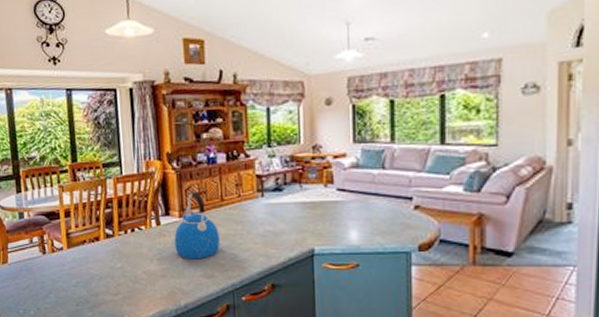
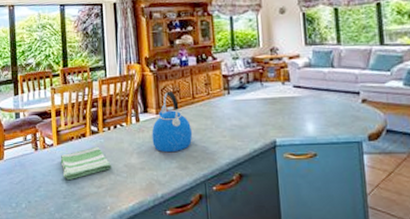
dish towel: none [71,251,130,286] -> present [60,146,112,179]

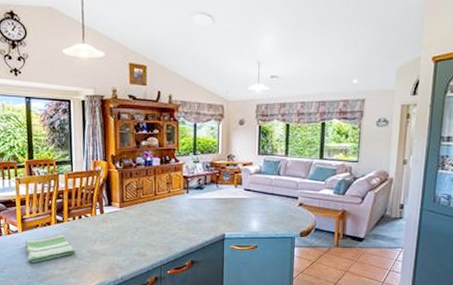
kettle: present [151,90,193,153] -> none [115,187,153,242]

